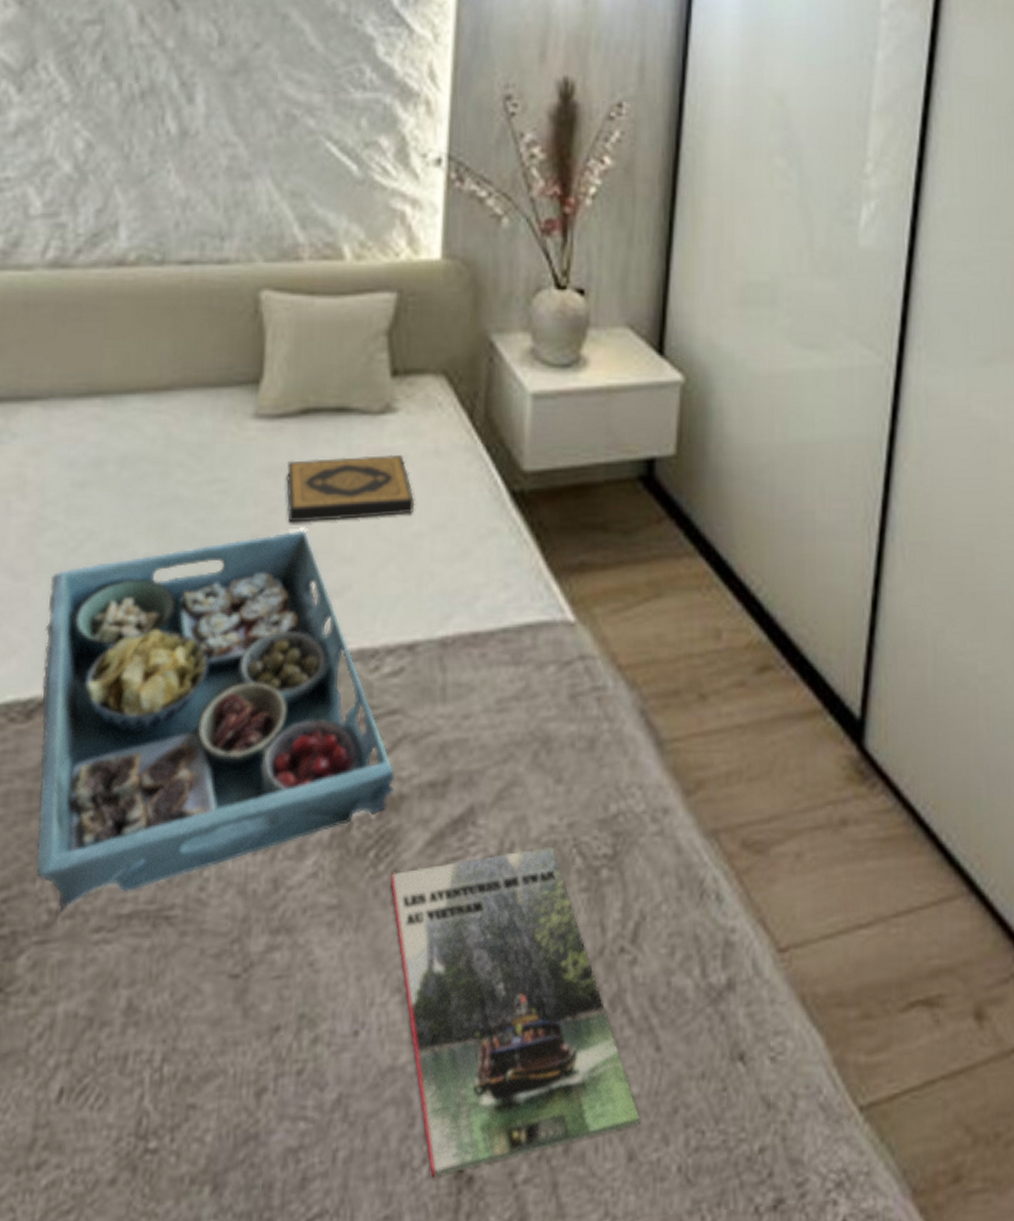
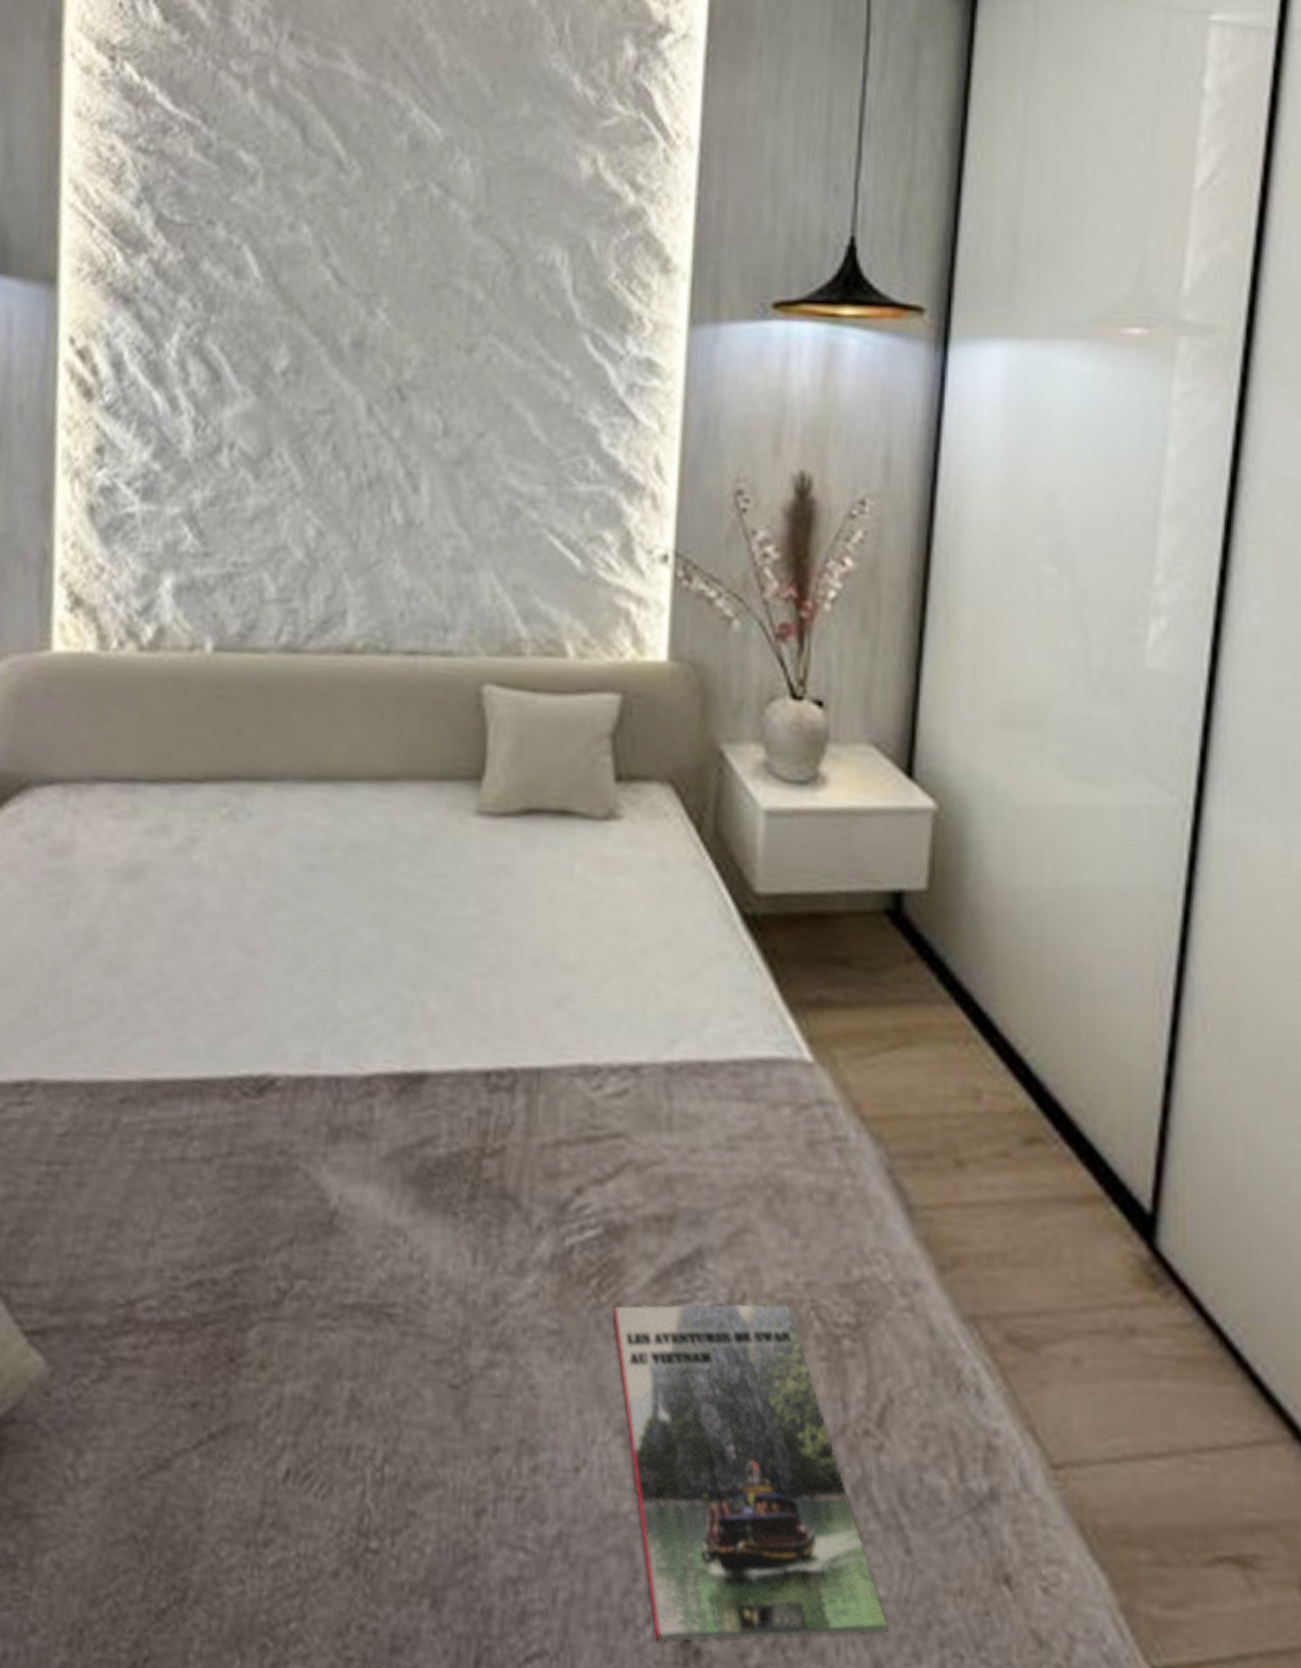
serving tray: present [36,530,395,912] -> none [266,934,618,1292]
hardback book: present [285,455,415,523] -> none [507,861,640,928]

